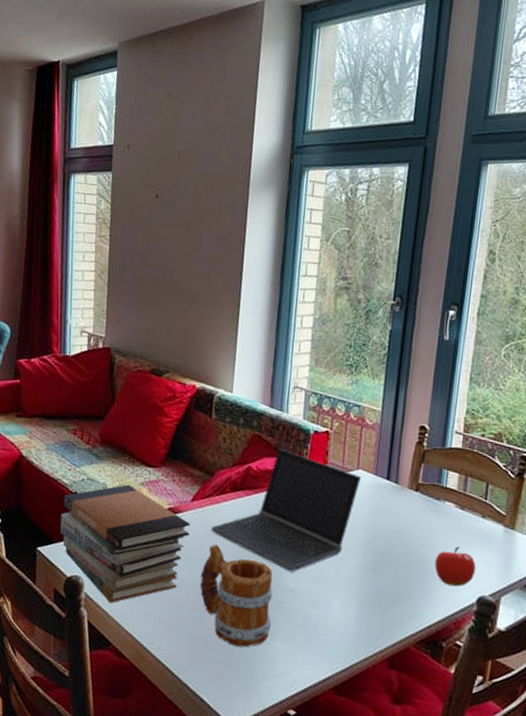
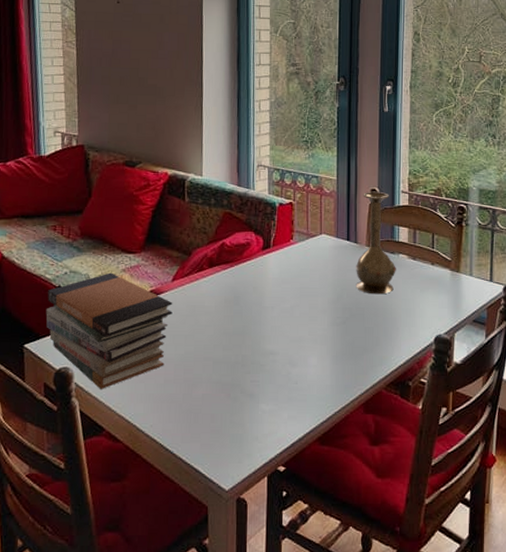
mug: present [200,543,273,648] -> none [185,319,256,414]
laptop computer: present [212,448,362,573] -> none [193,222,325,337]
vase: none [392,428,441,544] -> present [356,191,396,295]
fruit: present [434,546,476,587] -> none [396,293,431,330]

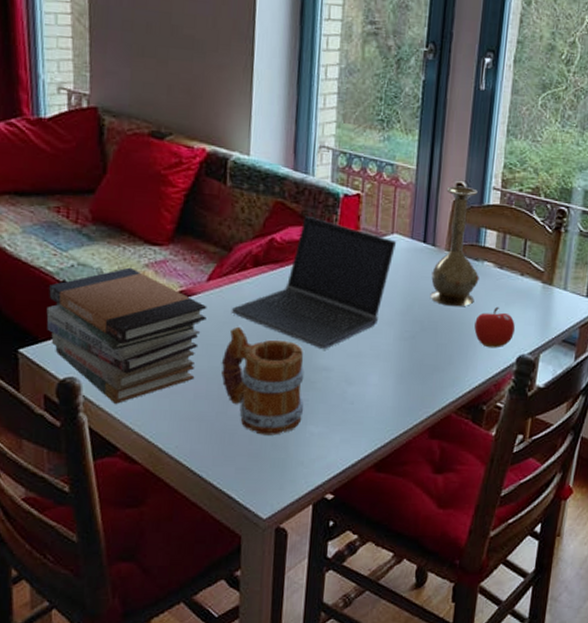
mug: none [185,319,256,414] -> present [221,326,305,435]
laptop computer: none [193,222,325,337] -> present [232,215,397,350]
fruit: none [396,293,431,330] -> present [474,306,516,348]

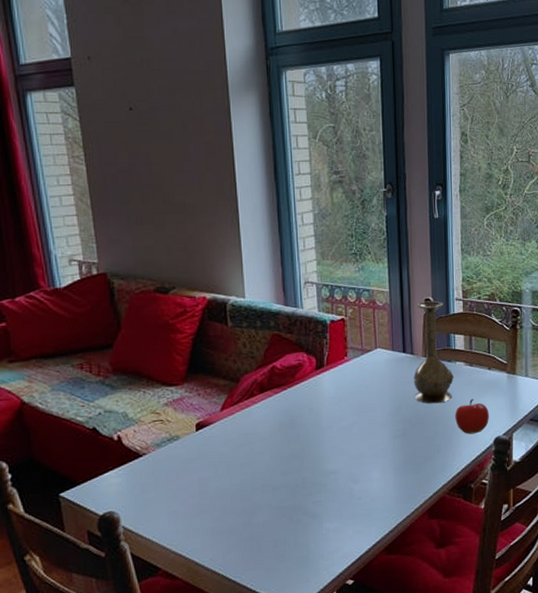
book stack: present [46,267,207,404] -> none [81,408,224,529]
mug: present [221,326,305,435] -> none [241,446,319,538]
laptop computer: present [232,215,397,350] -> none [246,342,381,456]

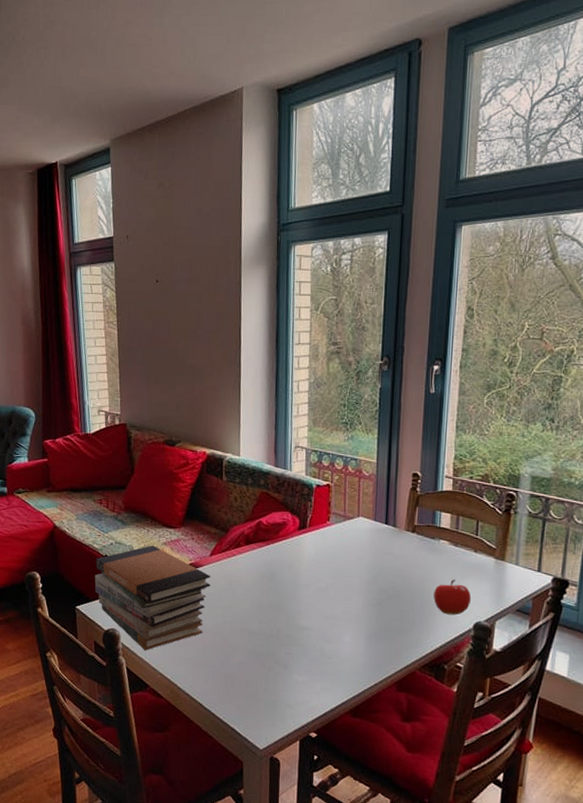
book stack: none [81,408,224,529] -> present [94,545,211,650]
vase: present [413,300,454,404] -> none [393,475,436,579]

